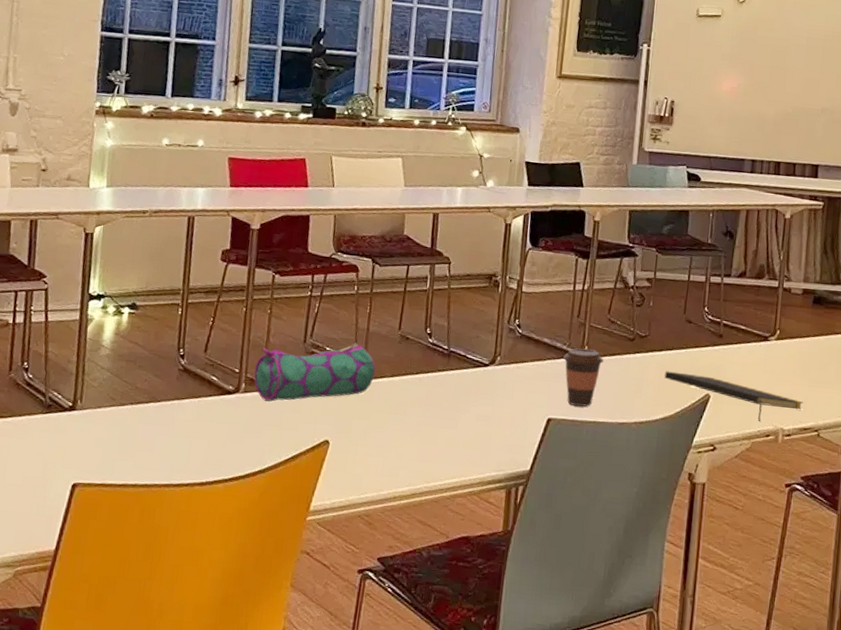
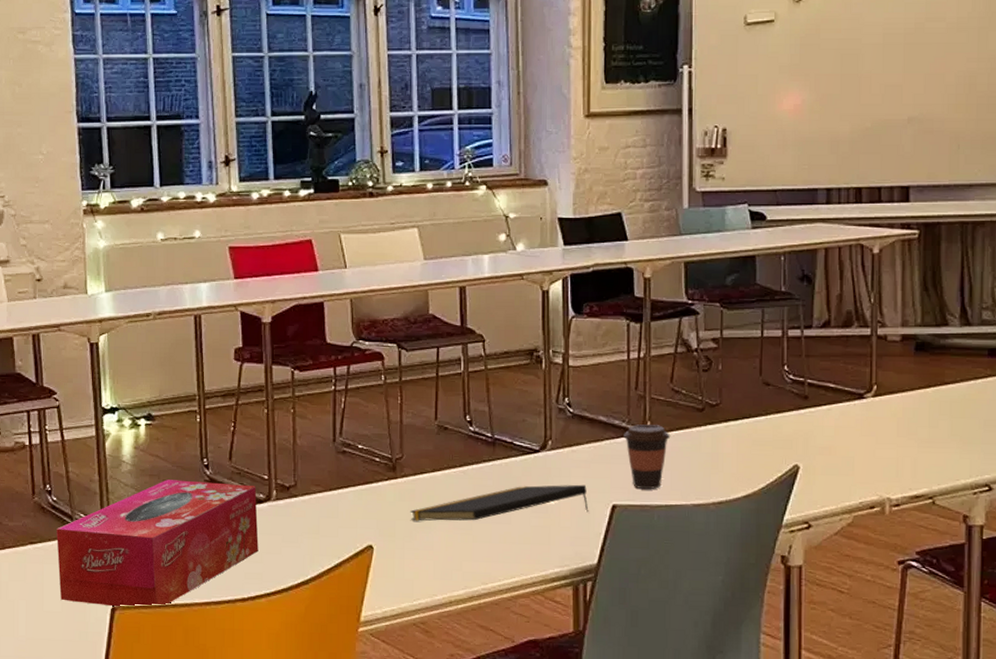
tissue box: none [23,366,227,486] -> present [56,480,259,607]
pencil case: present [253,342,376,402] -> none [284,437,414,508]
notepad: none [367,395,527,424] -> present [410,484,589,521]
notepad: present [664,371,803,421] -> none [743,442,912,492]

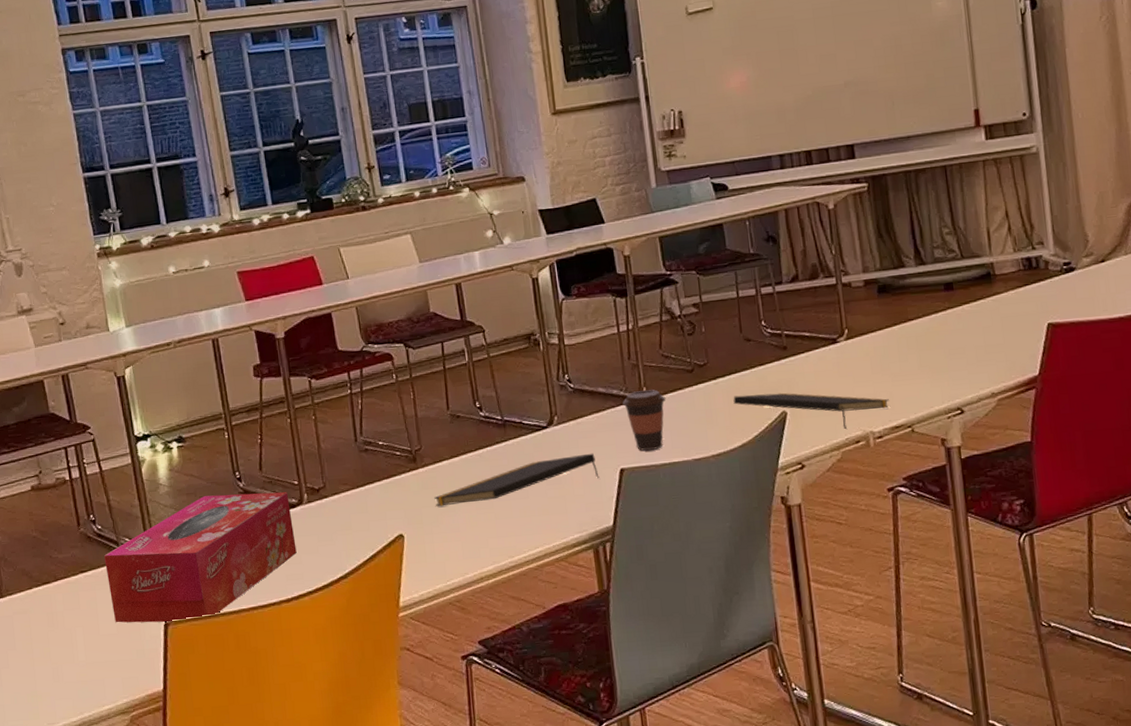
notepad: none [743,442,912,492] -> present [733,392,890,429]

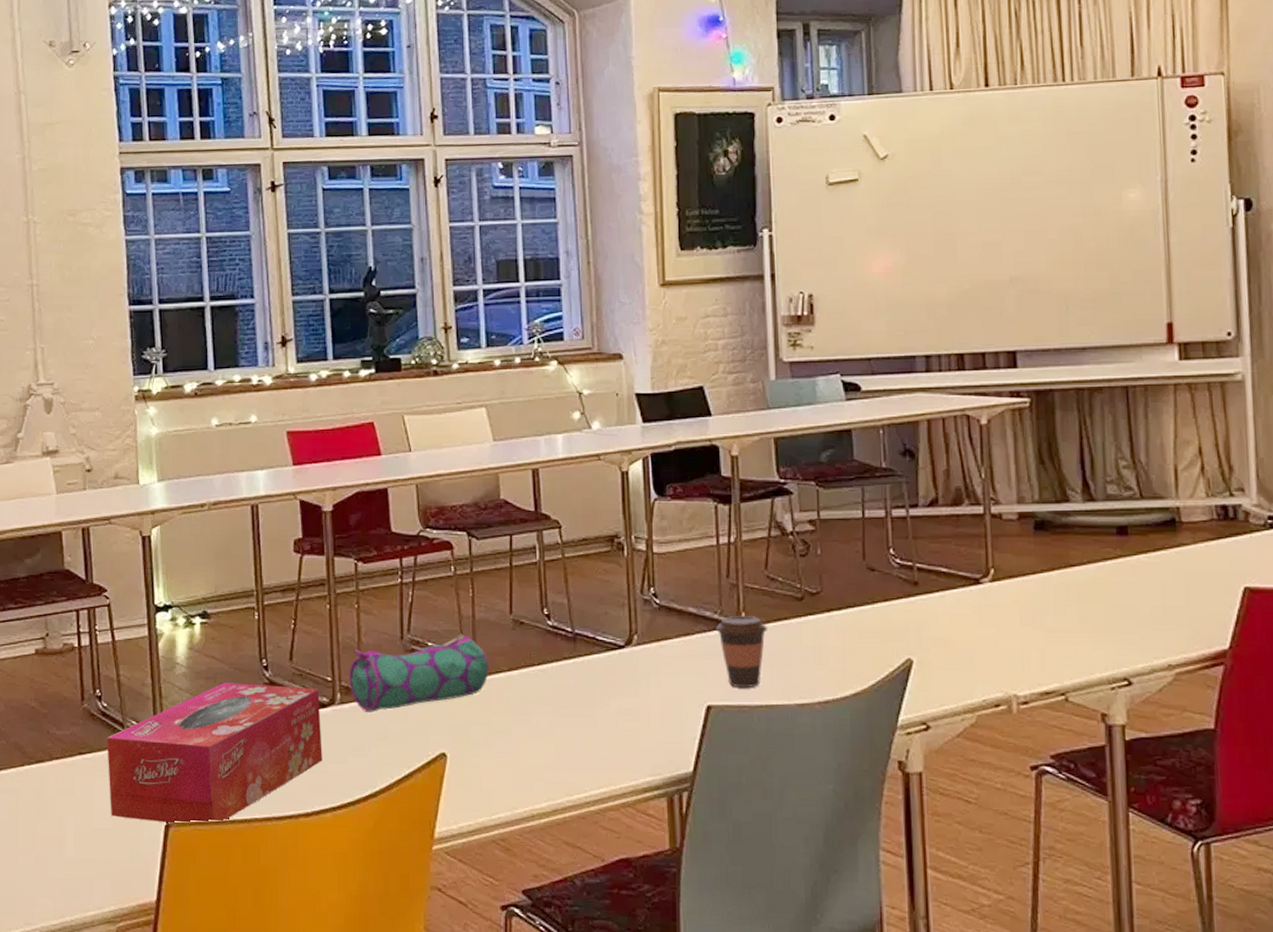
pencil case: none [312,431,434,507] -> present [349,634,489,712]
notepad: present [434,453,600,507] -> none [486,683,681,726]
notepad: present [733,392,890,429] -> none [849,634,1040,688]

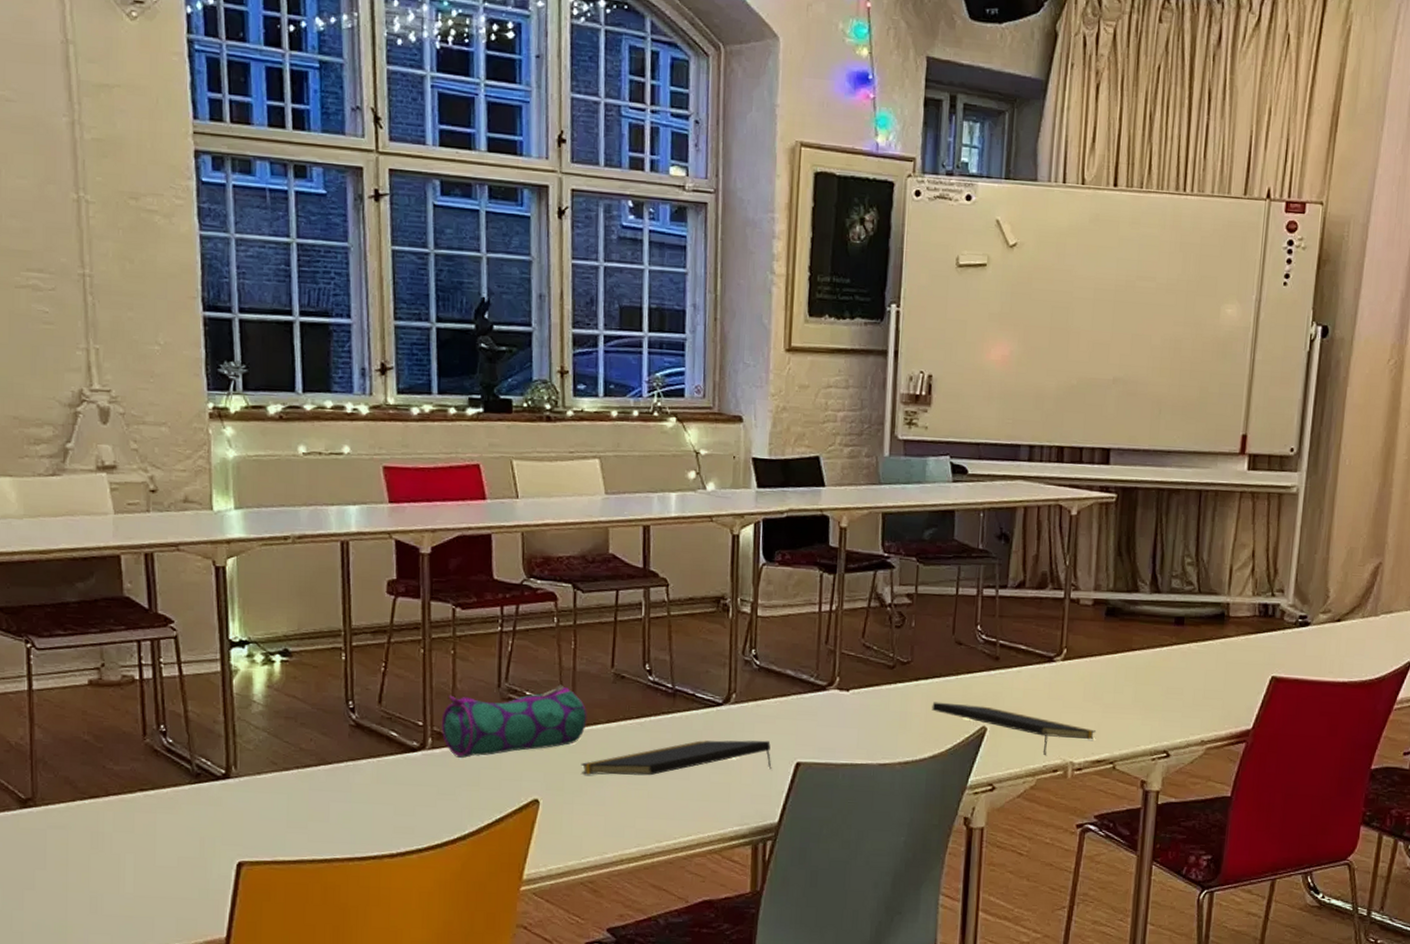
tissue box: present [107,683,322,824] -> none [172,723,411,862]
notepad: none [486,683,681,726] -> present [581,740,772,776]
coffee cup: present [716,615,767,687] -> none [811,679,859,747]
notepad: none [849,634,1040,688] -> present [932,702,1096,755]

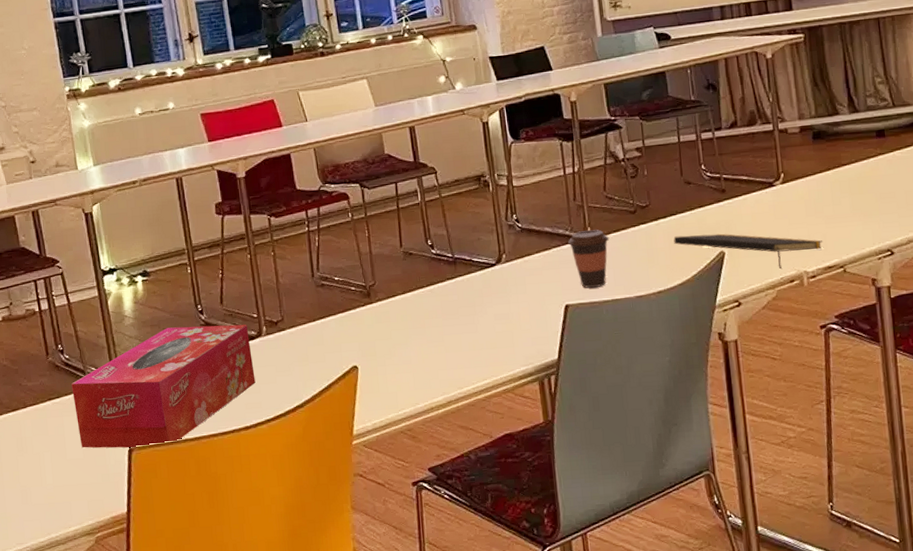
tissue box: none [172,723,411,862] -> present [71,324,256,448]
pencil case: present [441,684,587,758] -> none [271,267,387,340]
notepad: present [581,740,772,776] -> none [387,290,545,340]
coffee cup: none [811,679,859,747] -> present [568,229,609,288]

